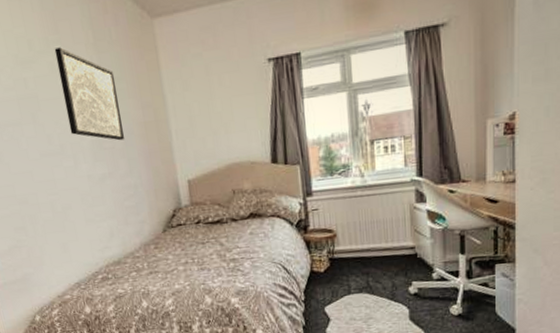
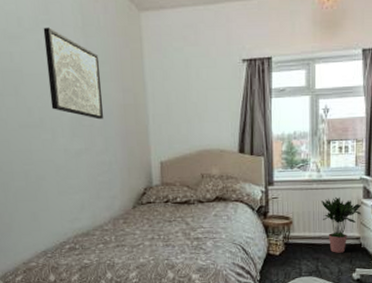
potted plant: none [367,203,416,266] -> present [321,196,362,253]

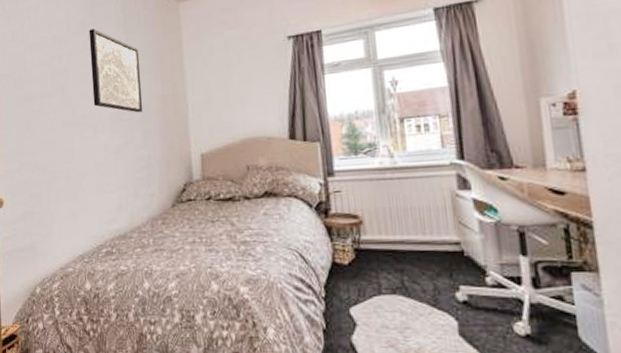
potted plant: present [321,196,362,253] -> none [398,188,460,263]

